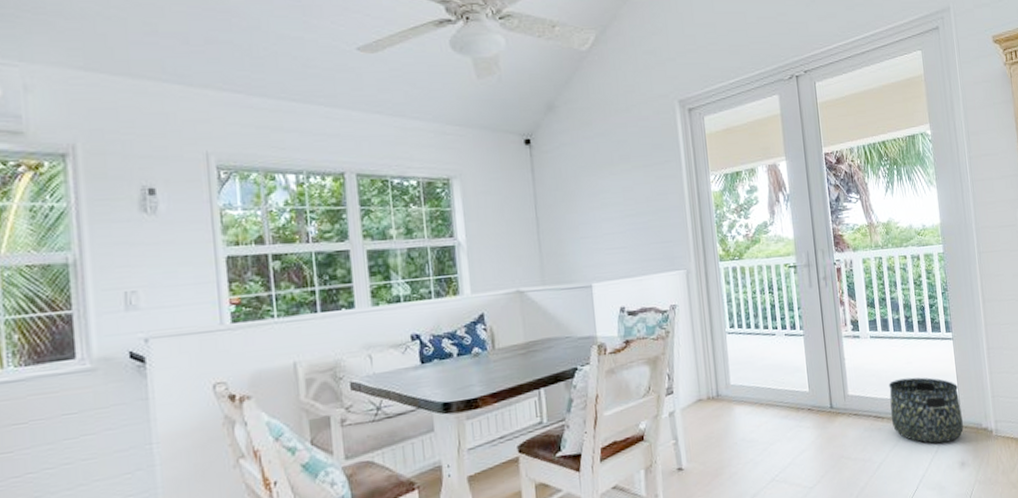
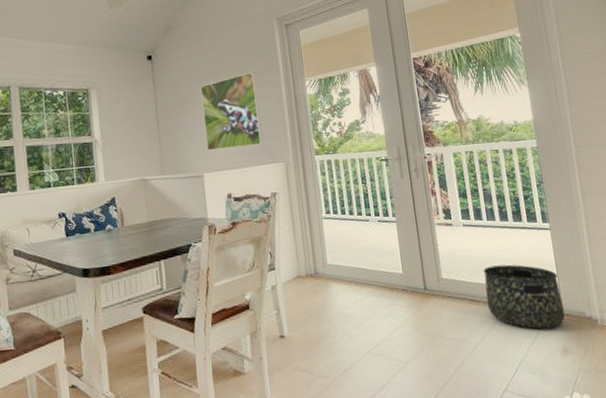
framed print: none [589,163,662,256] -> present [200,71,263,151]

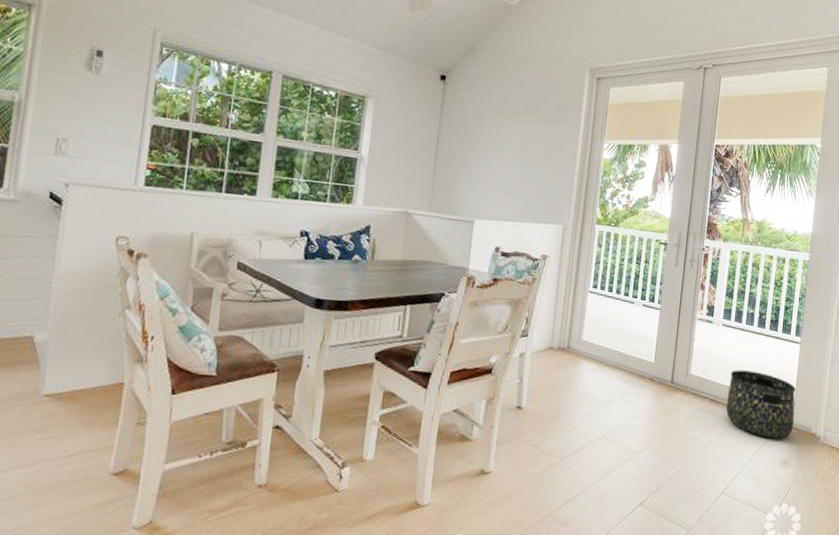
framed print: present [200,71,263,151] -> none [484,119,554,201]

